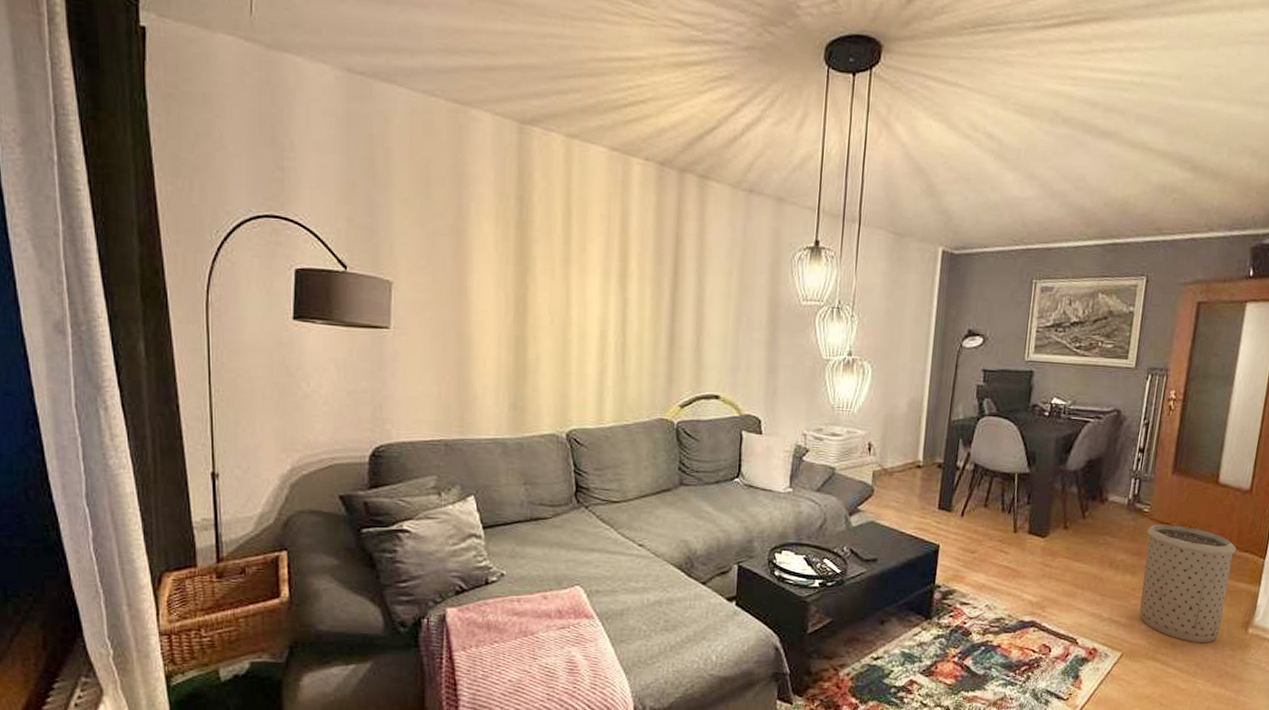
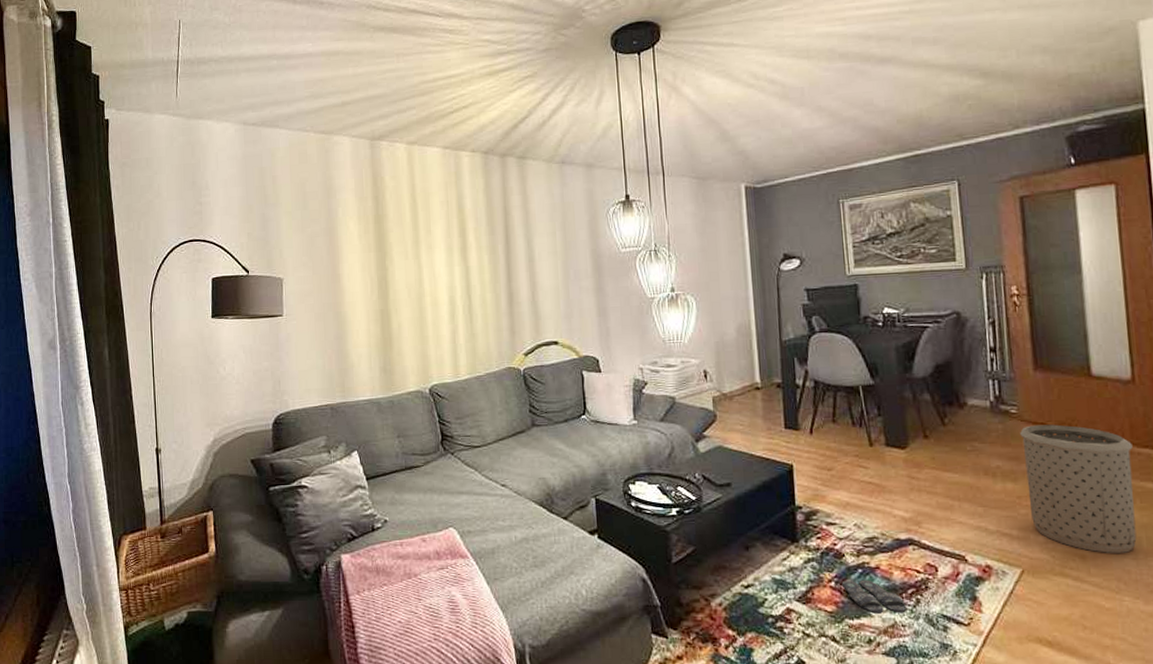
slippers: none [964,656,1017,688] -> present [841,579,906,614]

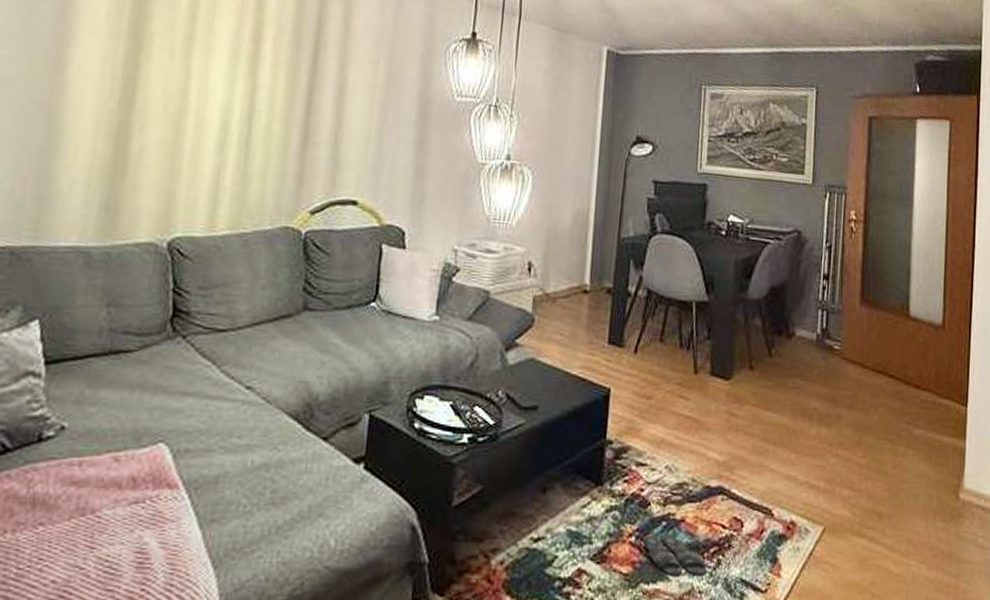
laundry basket: present [1020,424,1137,554] -> none [839,365,936,513]

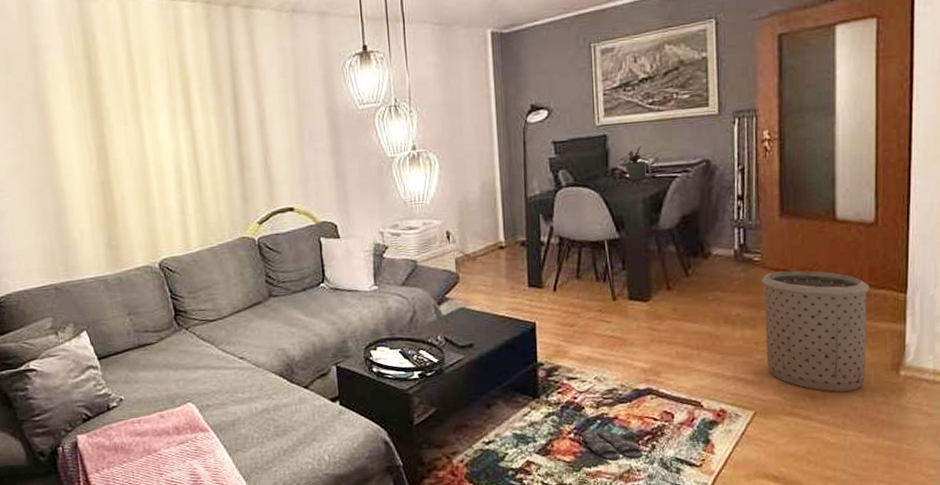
potted plant: none [717,202,745,241] -> present [620,146,649,181]
laundry basket: none [839,365,936,513] -> present [762,270,870,392]

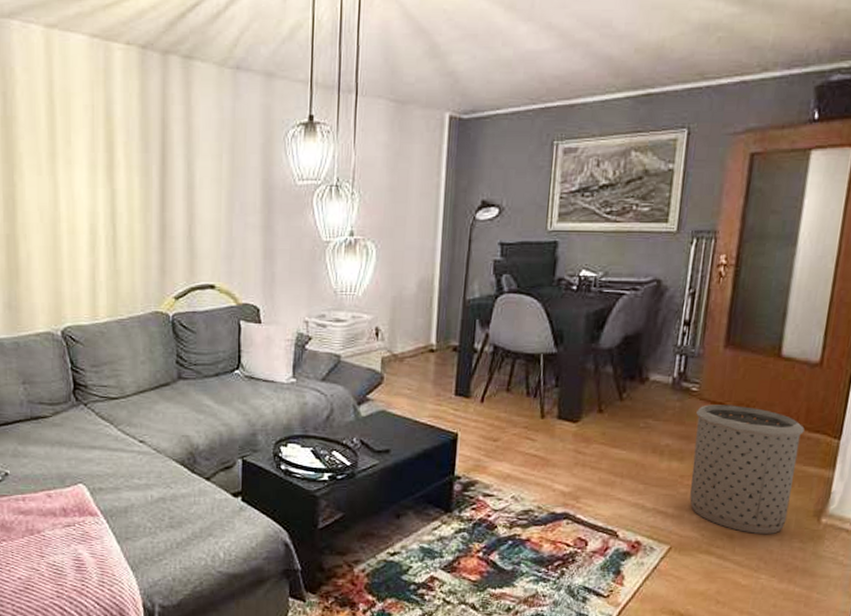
slippers: present [580,429,642,461] -> none [489,551,550,584]
potted plant: present [620,146,649,181] -> none [568,257,599,294]

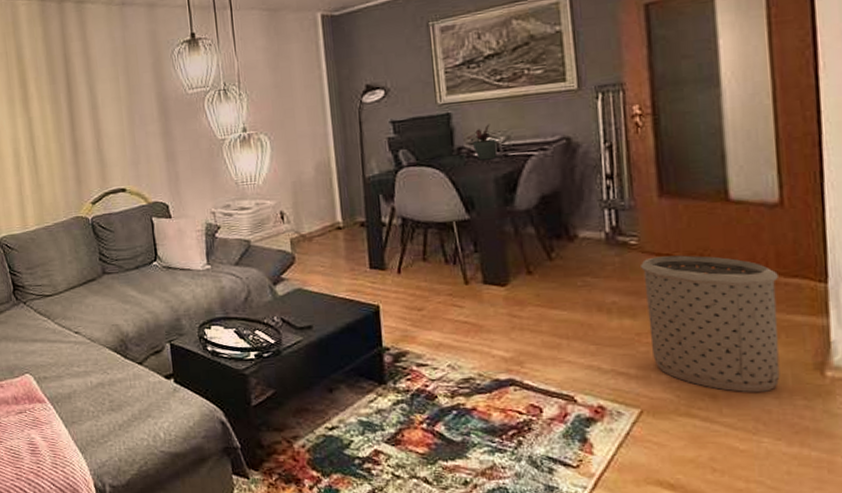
potted plant: none [568,257,599,294] -> present [466,124,499,161]

